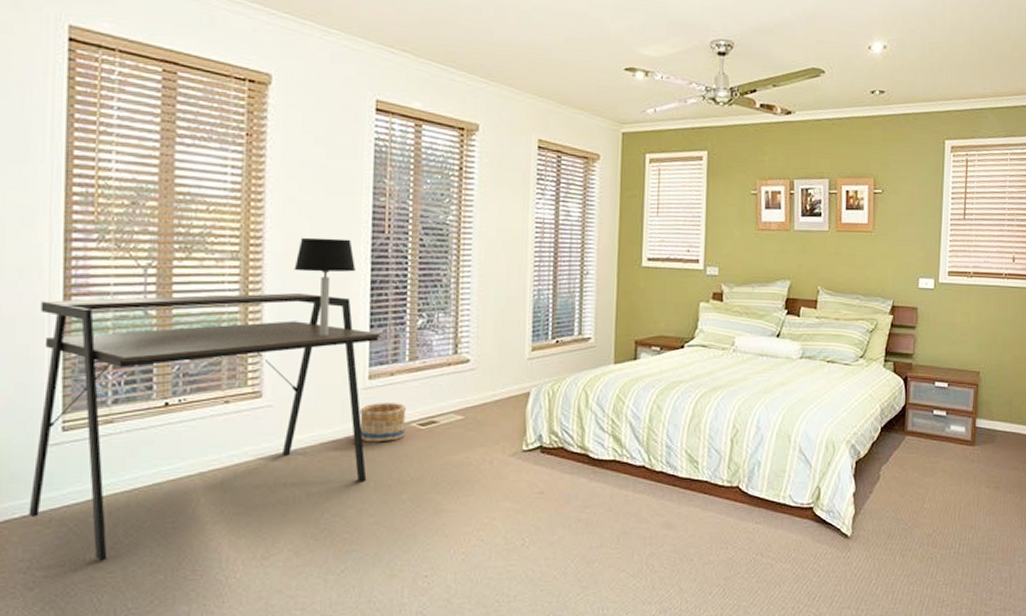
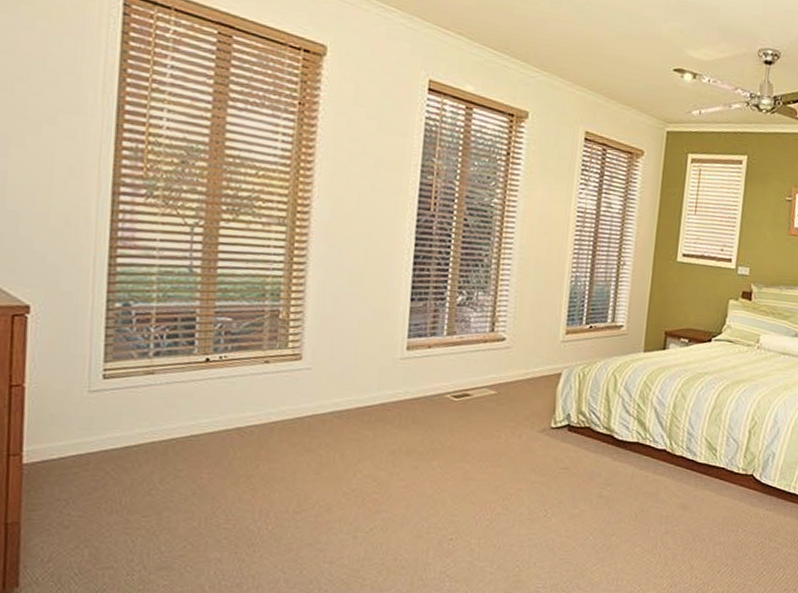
desk: present [29,292,381,561] -> none [67,251,421,505]
table lamp: present [294,237,357,337] -> none [339,208,401,306]
basket: present [360,403,406,443] -> none [395,373,441,411]

